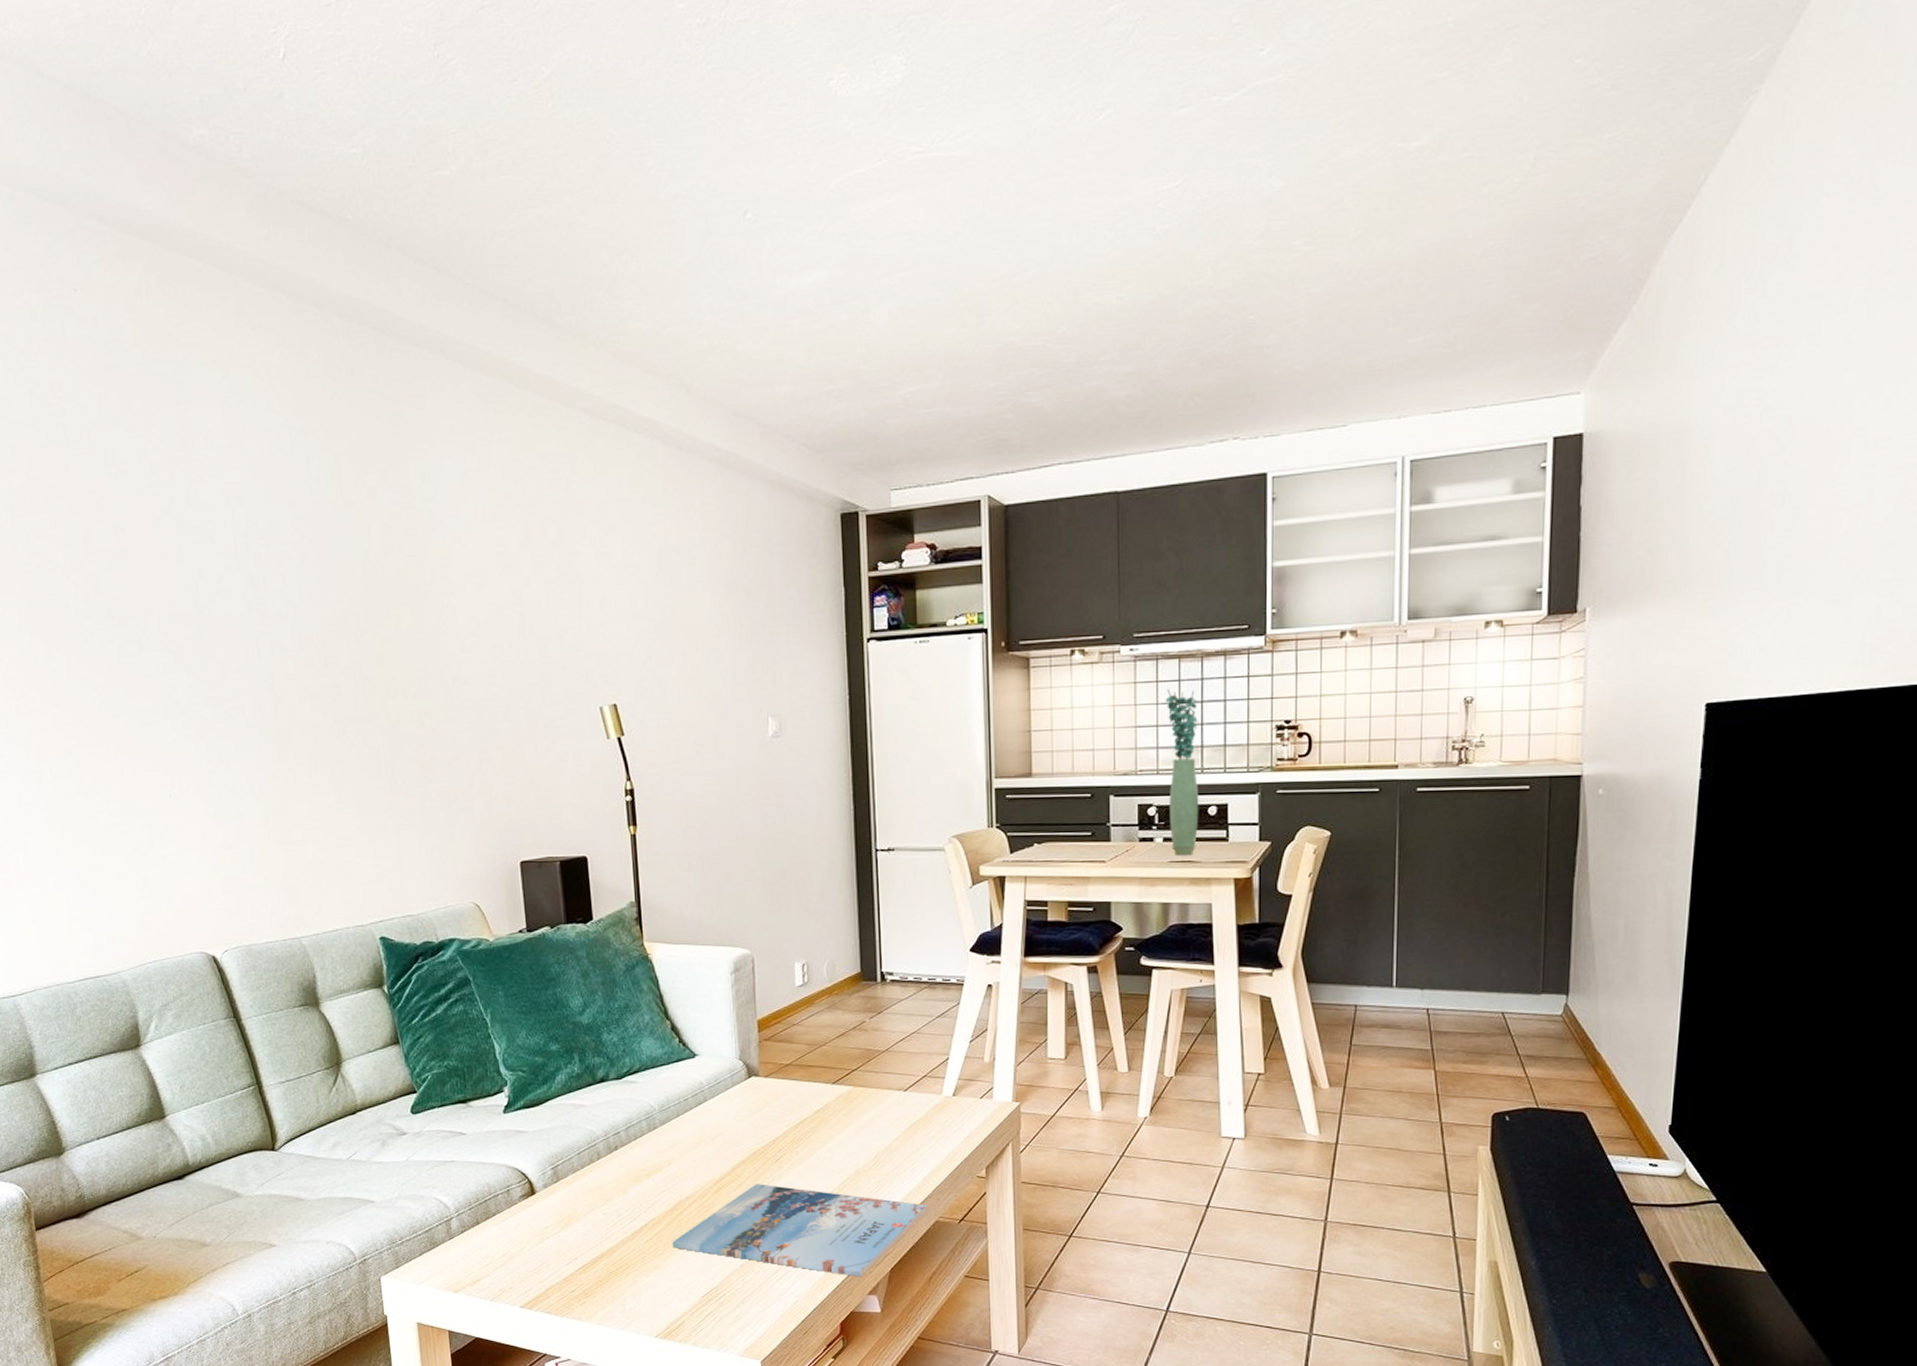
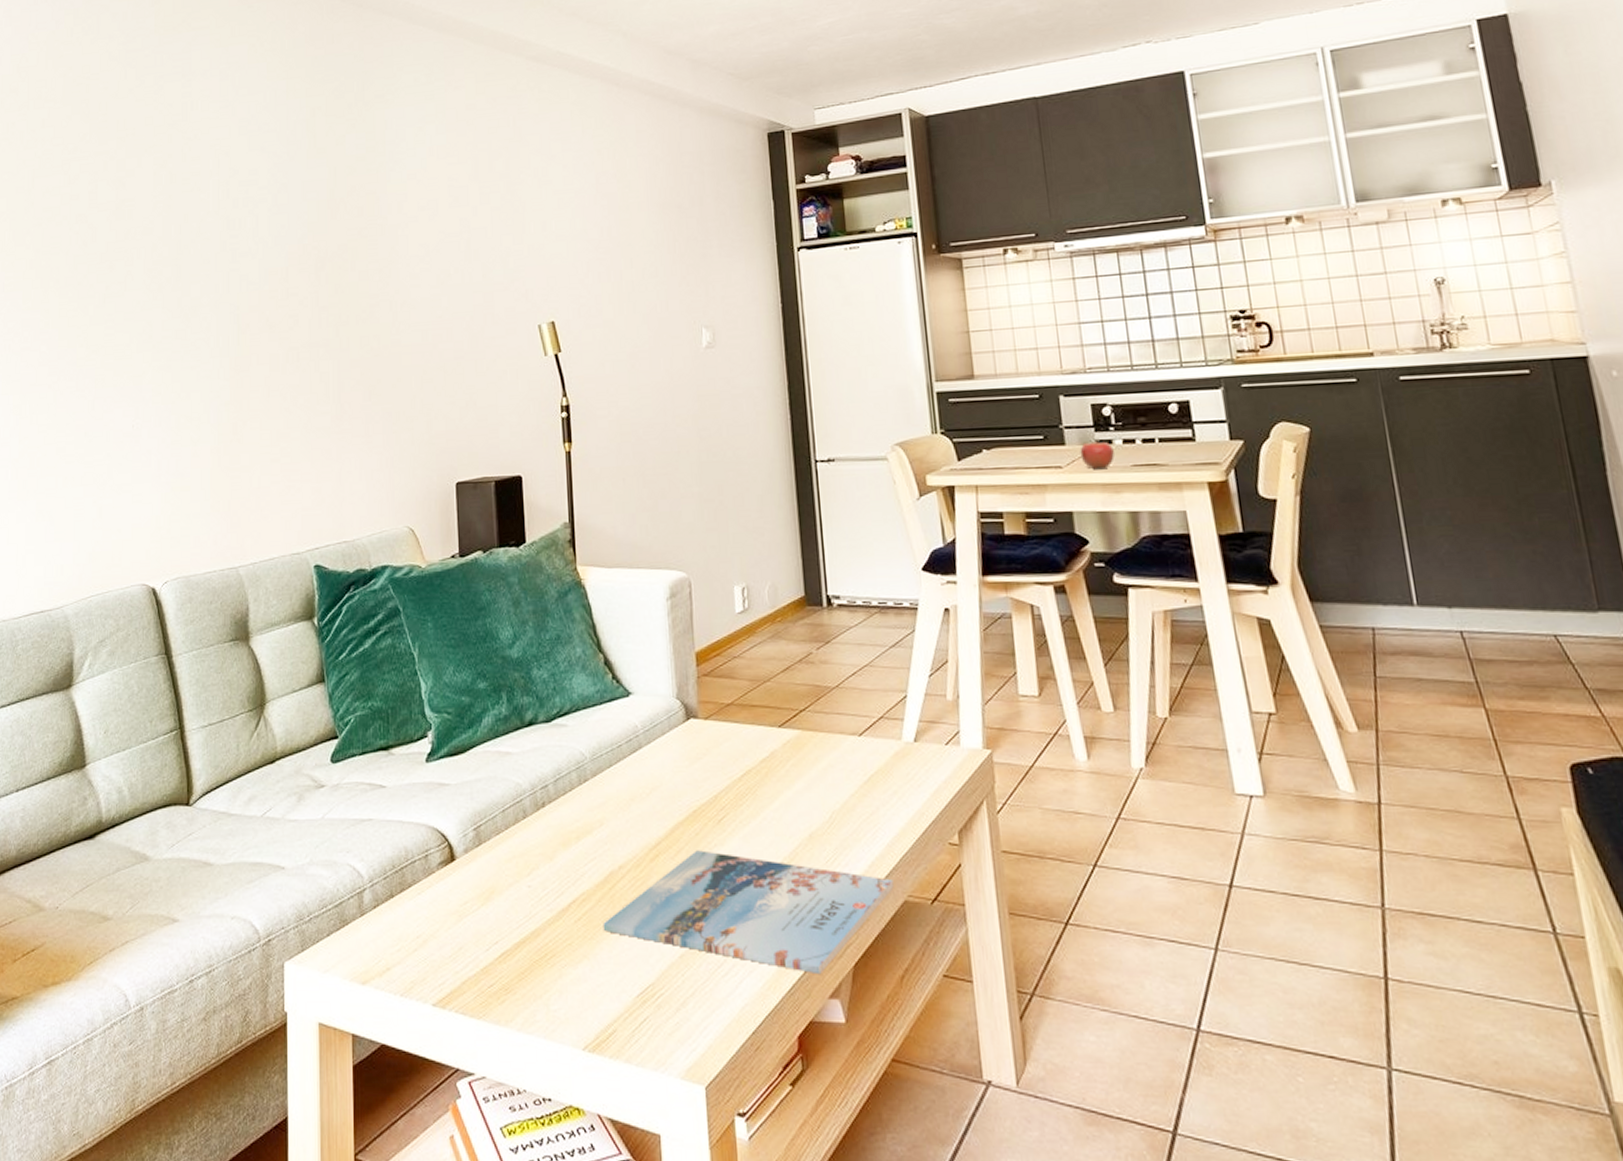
fruit: none [1123,835,1154,864] -> present [1080,437,1115,469]
vase: present [1165,689,1199,857] -> none [1107,283,1160,460]

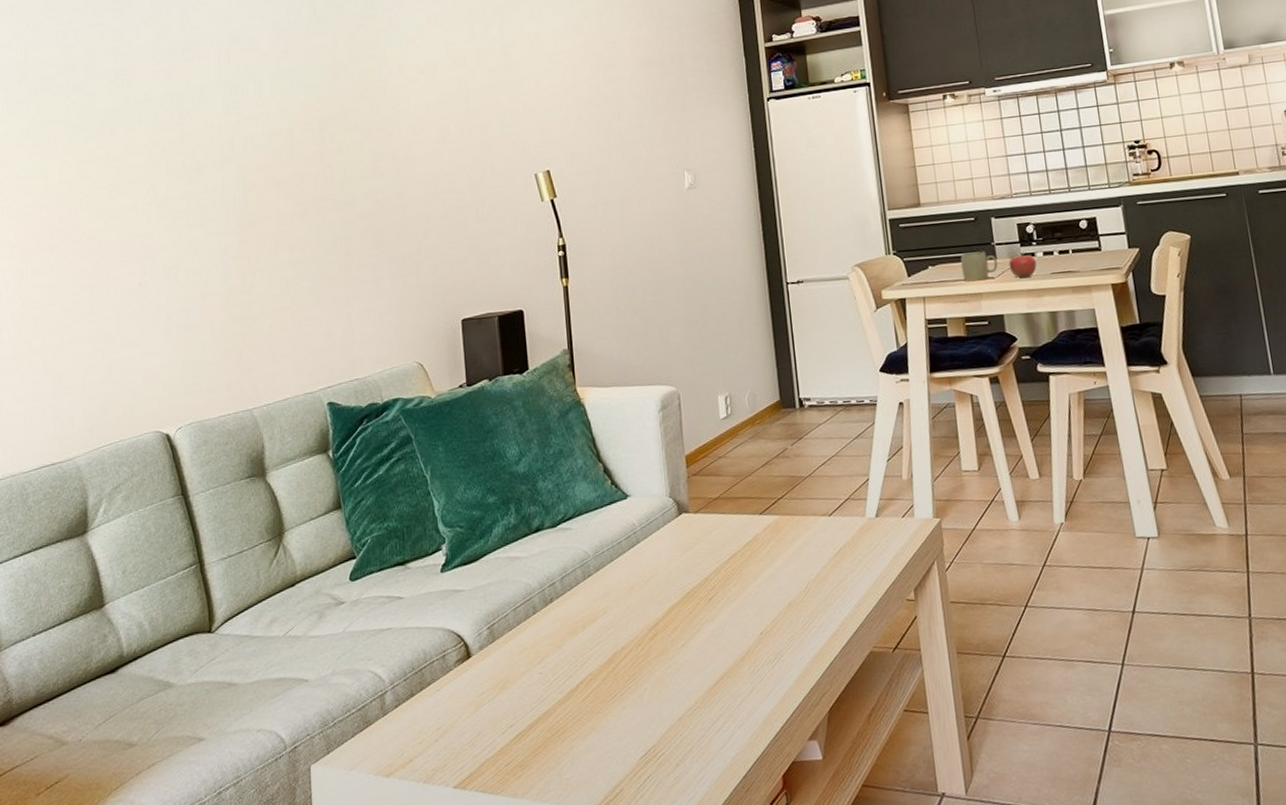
magazine: present [603,850,894,975] -> none [608,626,861,722]
mug: none [1021,435,1067,472] -> present [960,251,998,283]

